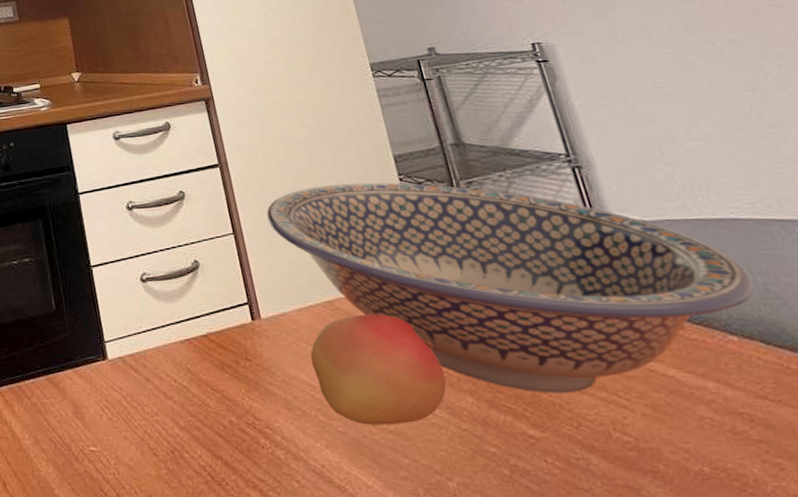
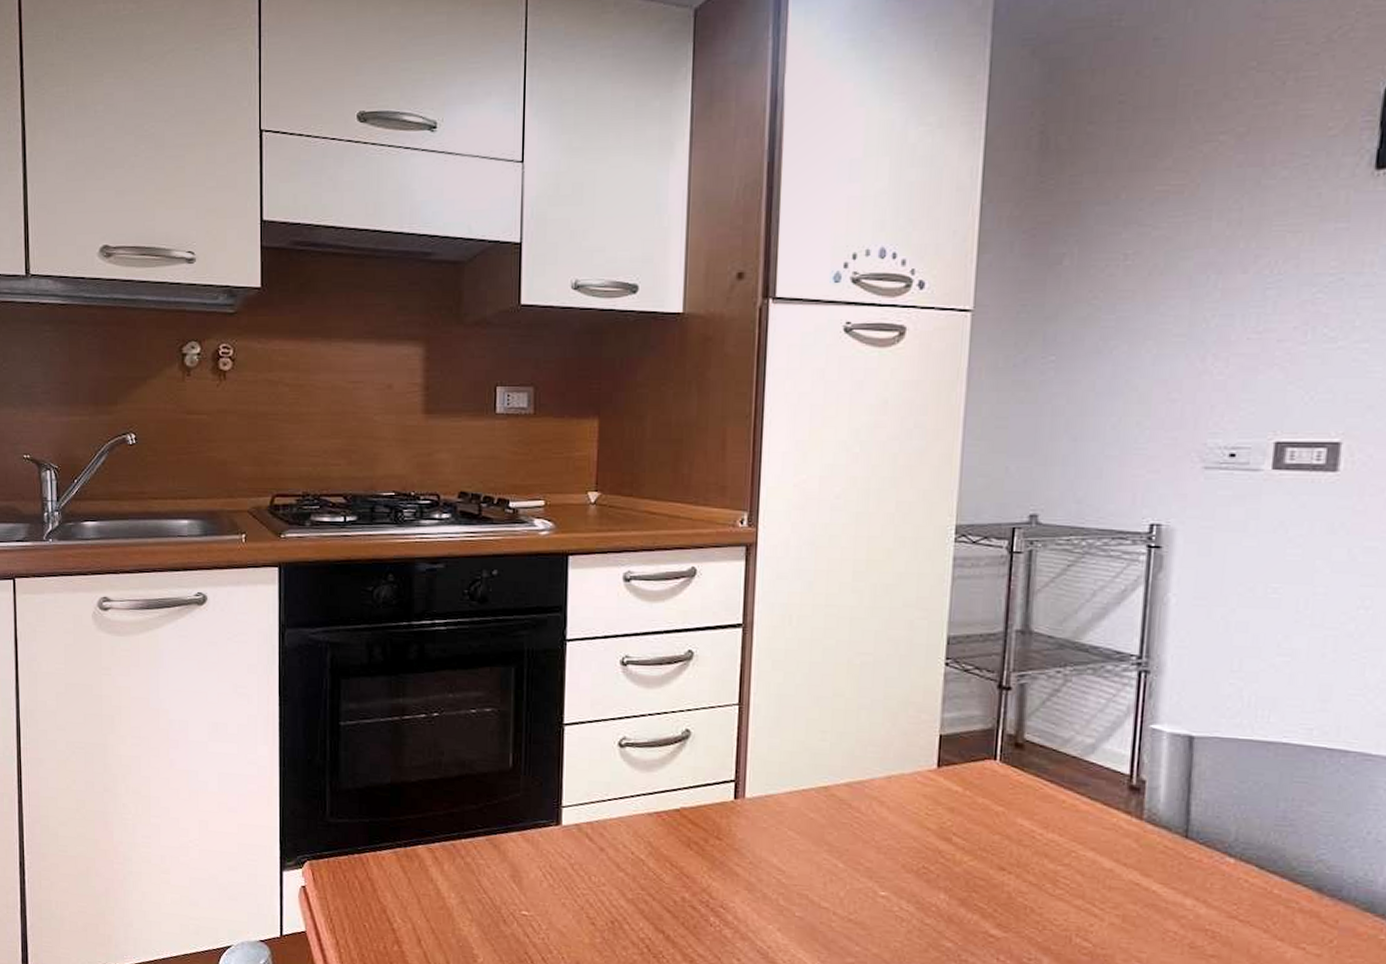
bowl: present [266,182,756,394] -> none [782,661,1276,899]
fruit: present [310,314,447,425] -> none [787,803,925,915]

